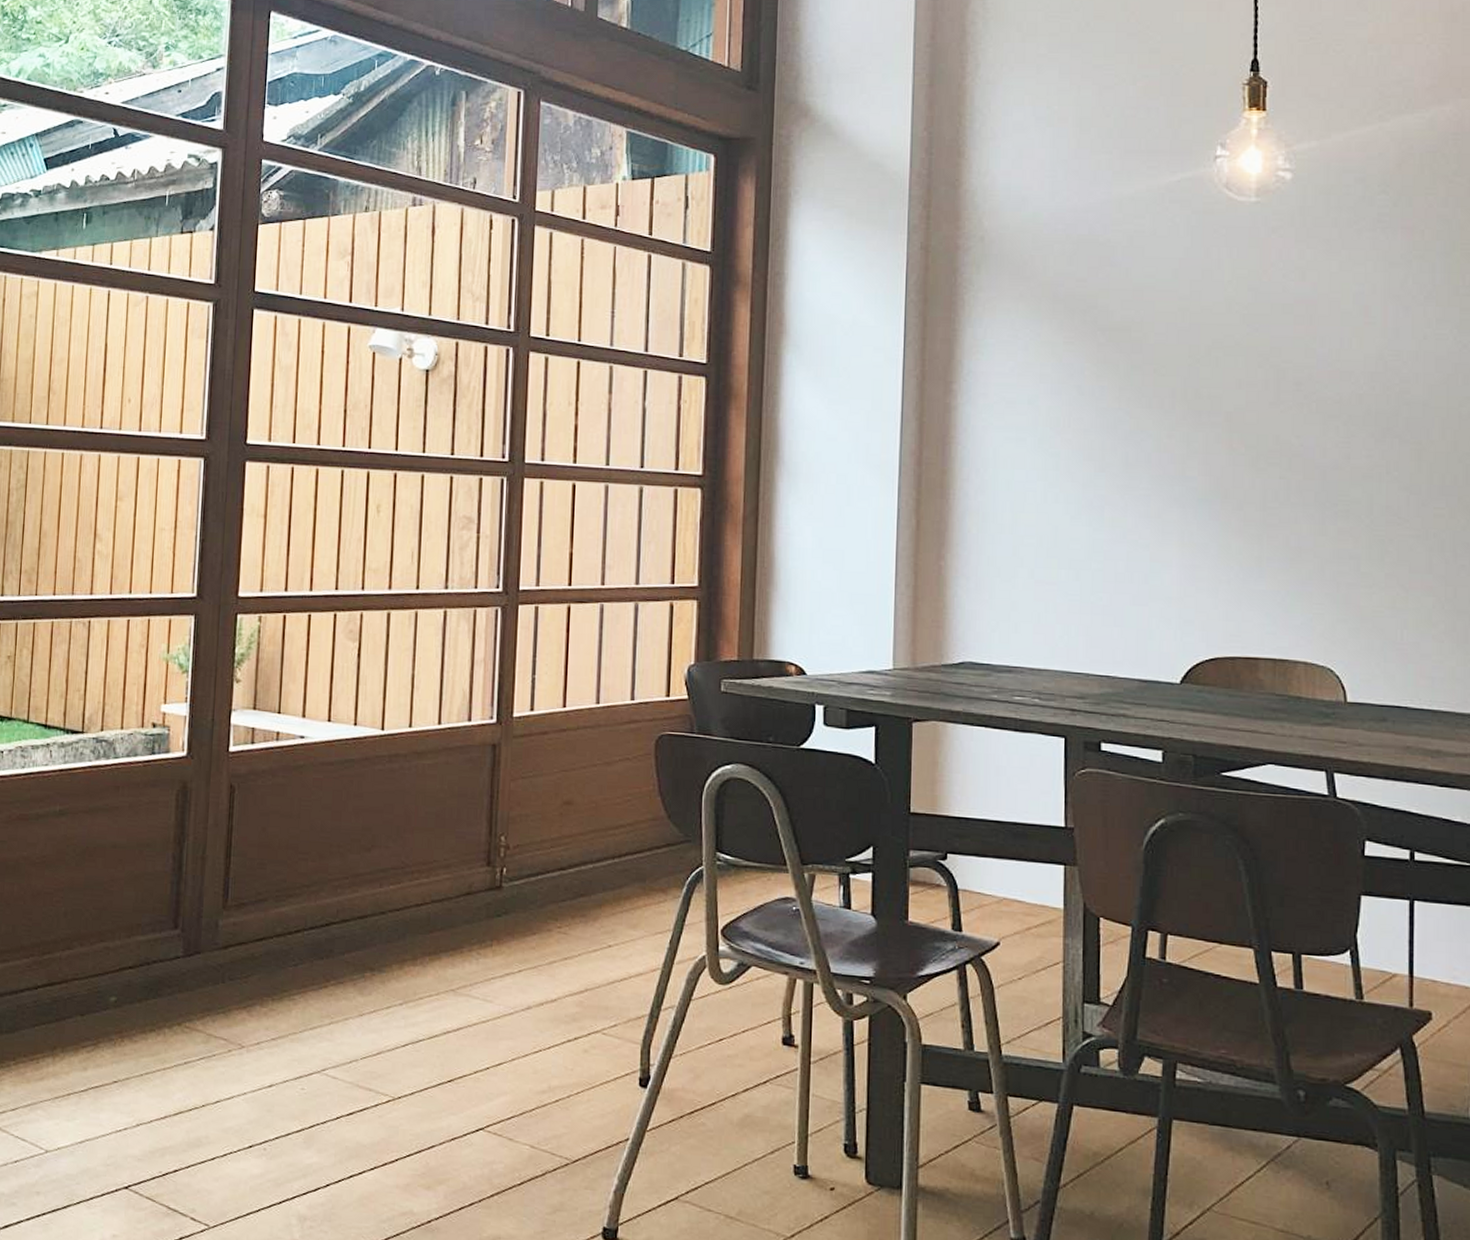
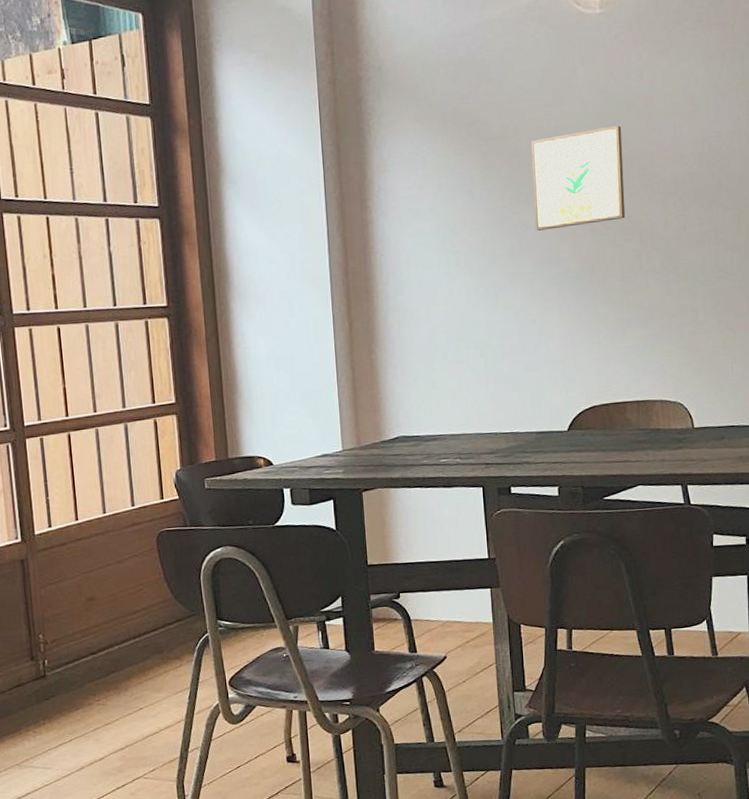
wall art: none [1158,330,1274,441] -> present [531,125,626,231]

